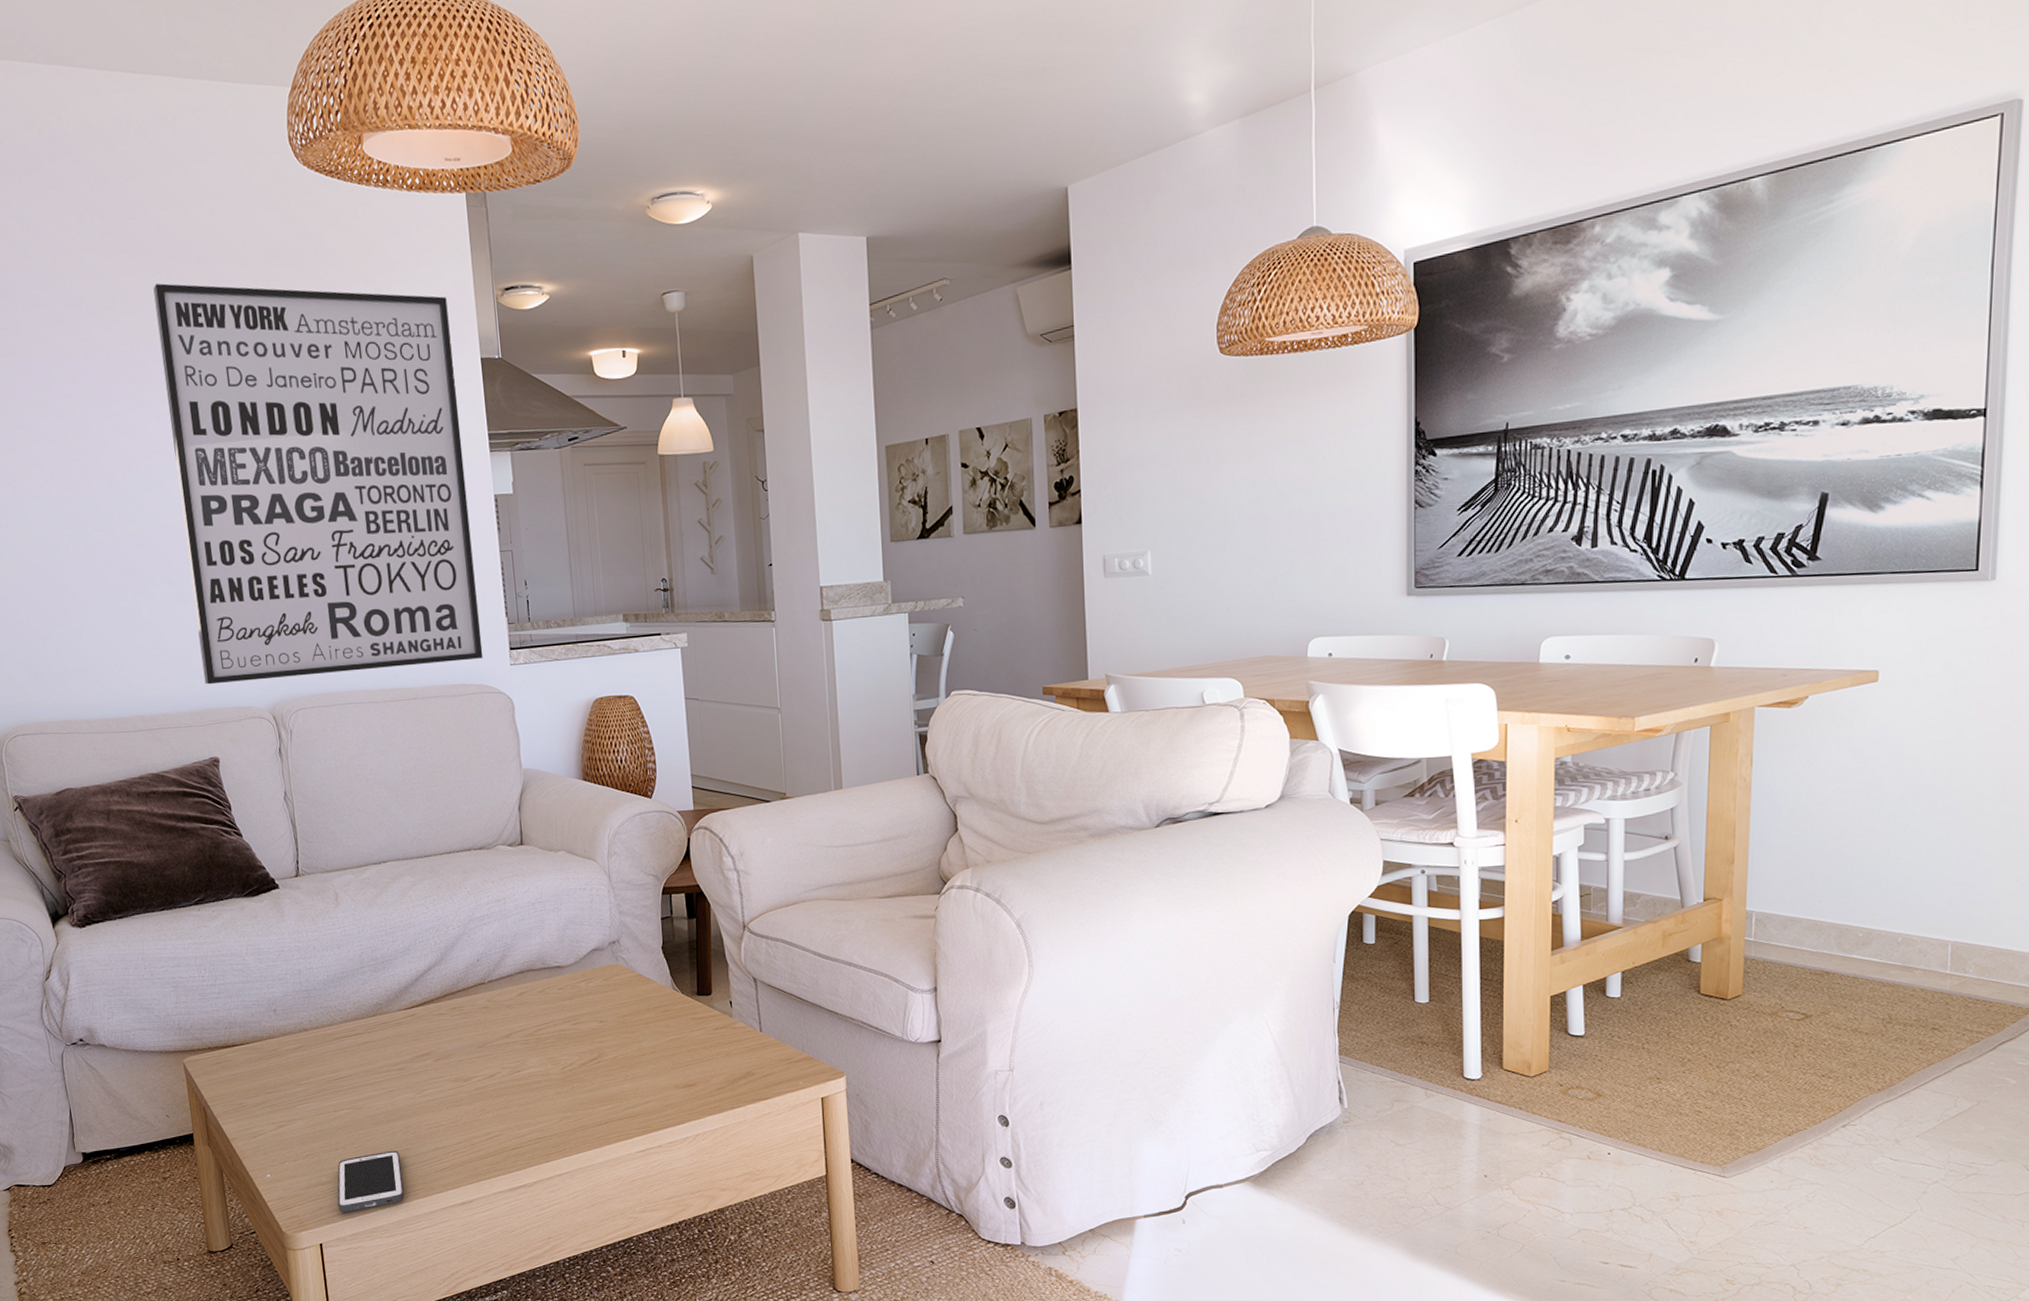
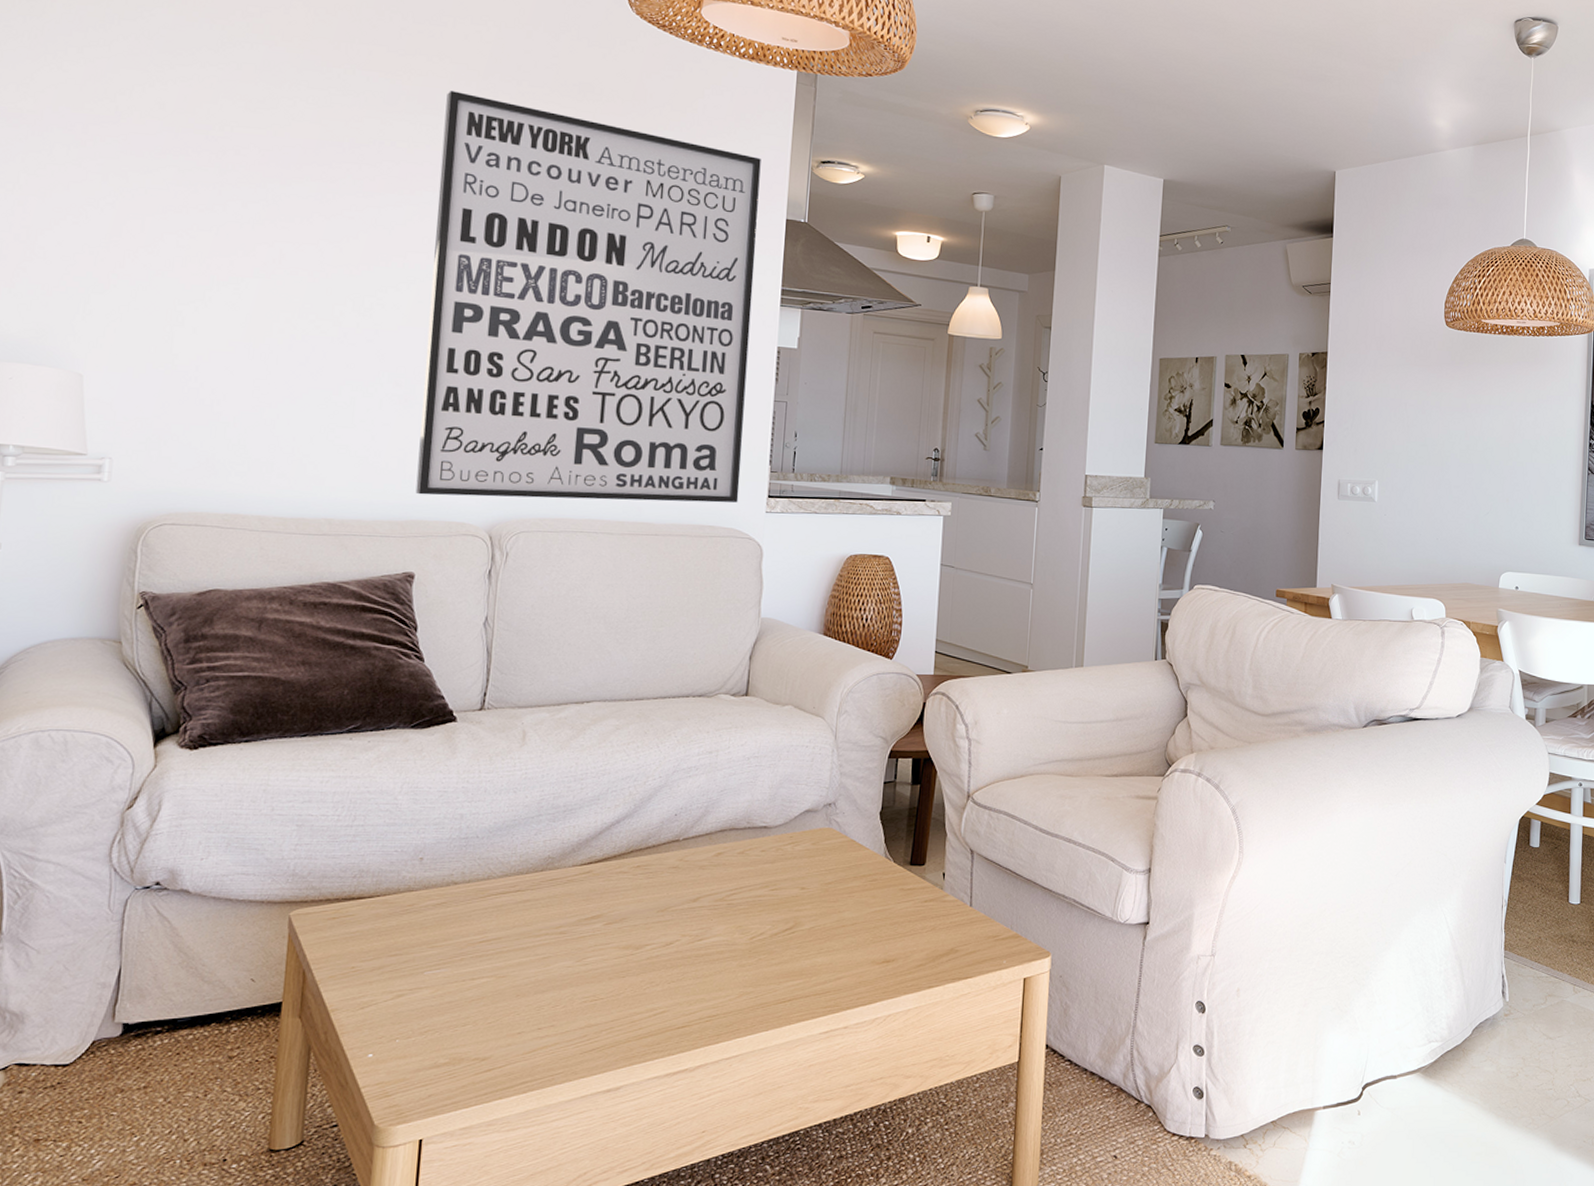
cell phone: present [337,1150,404,1213] -> none [452,1027,542,1102]

